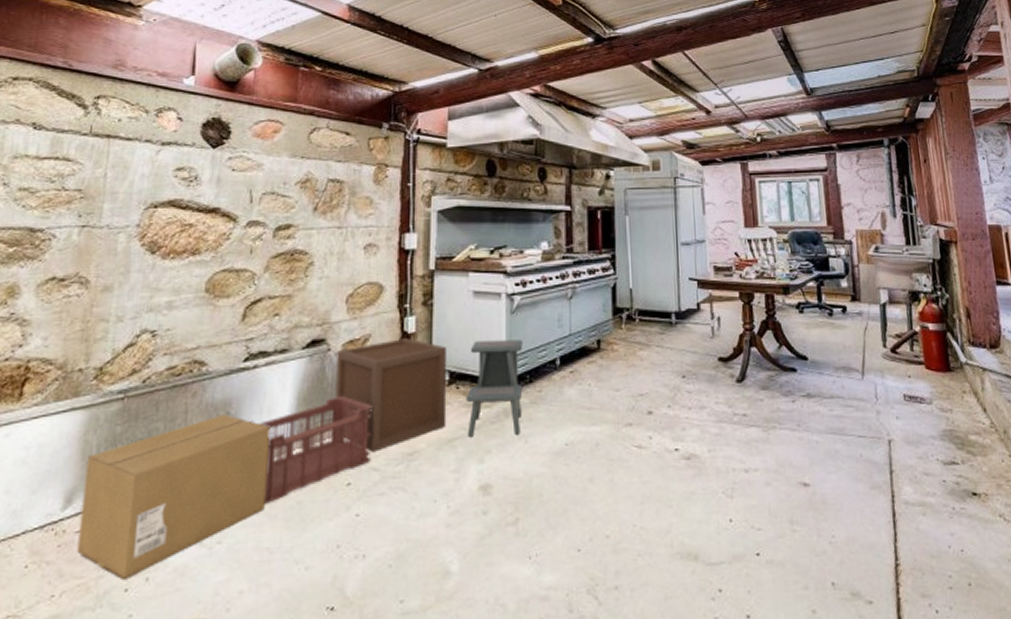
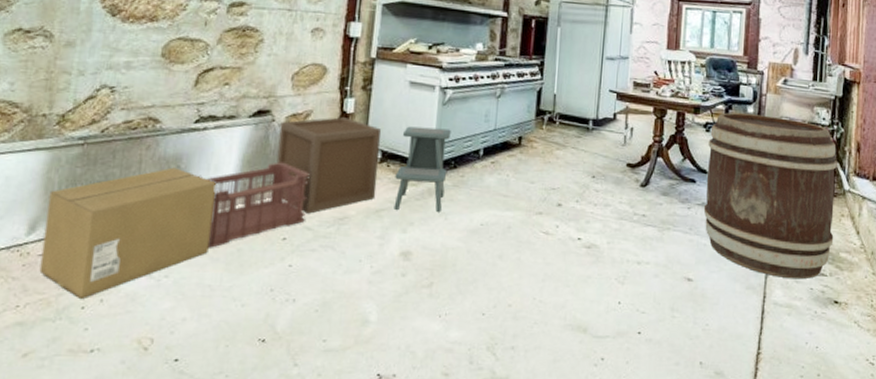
barrel: none [804,288,960,472] -> present [703,112,837,280]

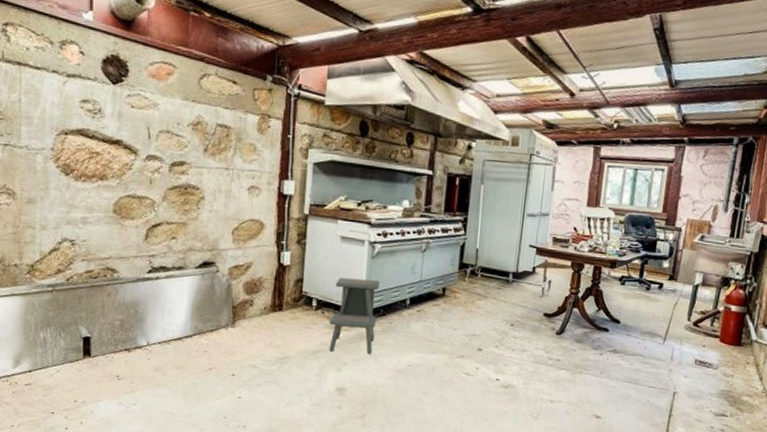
box: present [39,167,216,298] -> none [27,312,171,421]
plastic crate: present [198,162,310,248] -> none [154,308,253,382]
wooden crate: present [276,117,382,214] -> none [222,269,316,354]
barrel: present [703,112,837,280] -> none [614,267,748,419]

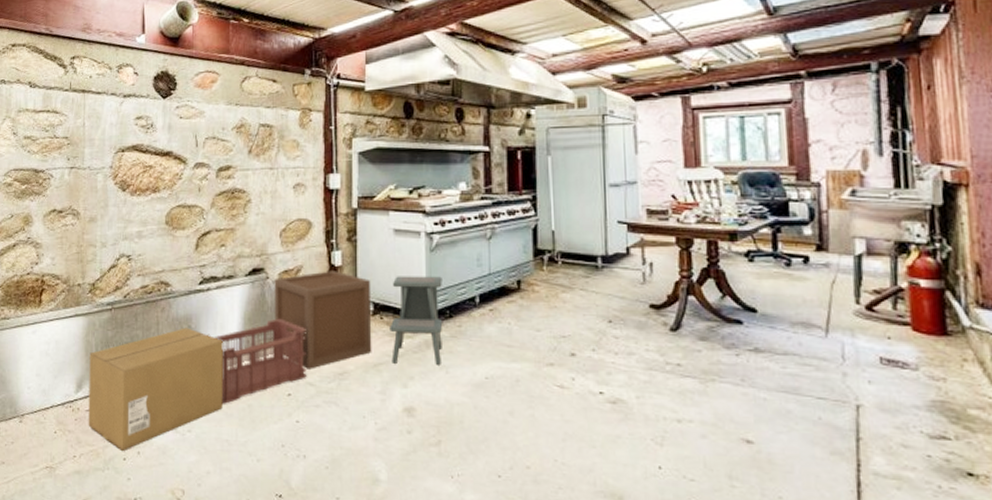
box: none [27,312,171,421] -> present [88,327,223,451]
plastic crate: none [154,308,253,382] -> present [207,318,307,404]
wooden crate: none [222,269,316,354] -> present [274,271,372,369]

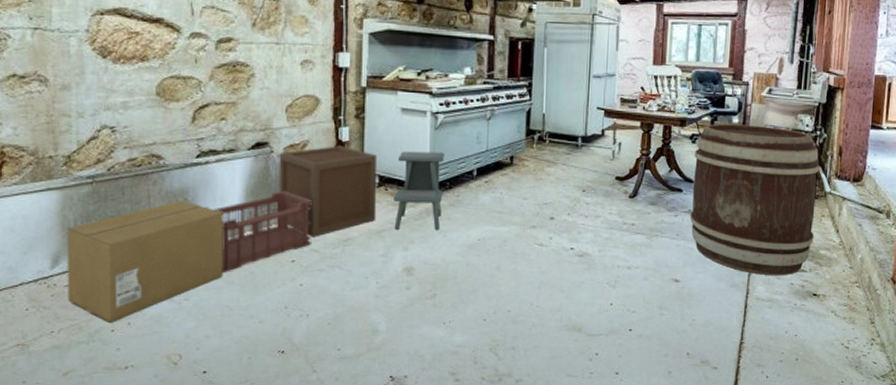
barrel: none [754,237,956,444] -> present [689,124,819,276]

